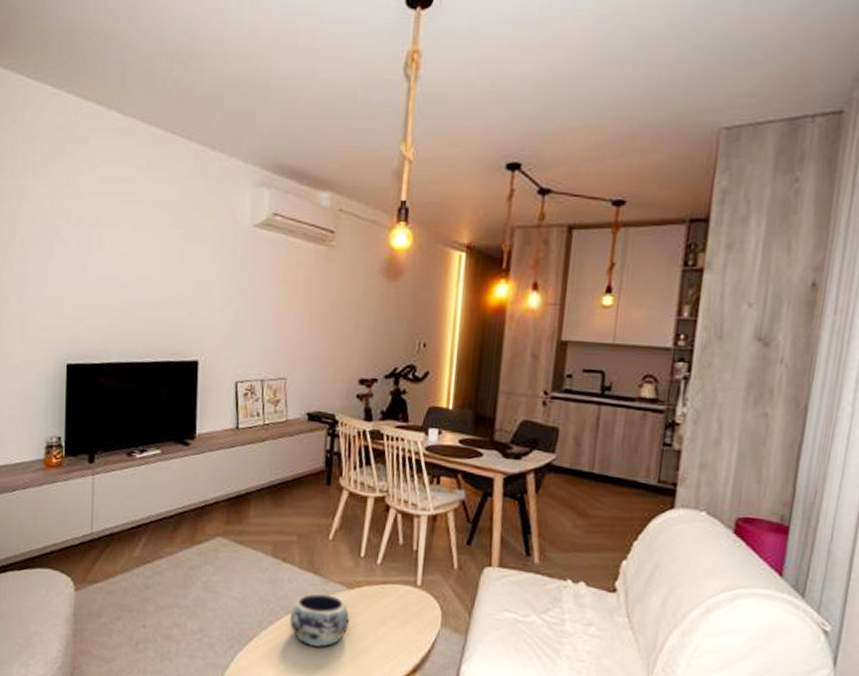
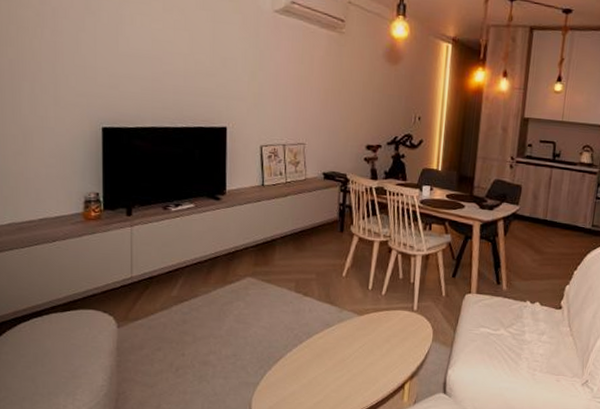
decorative bowl: present [290,593,350,647] -> none [311,320,360,363]

